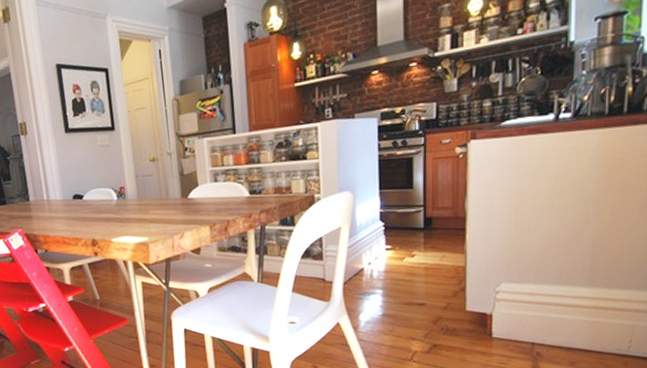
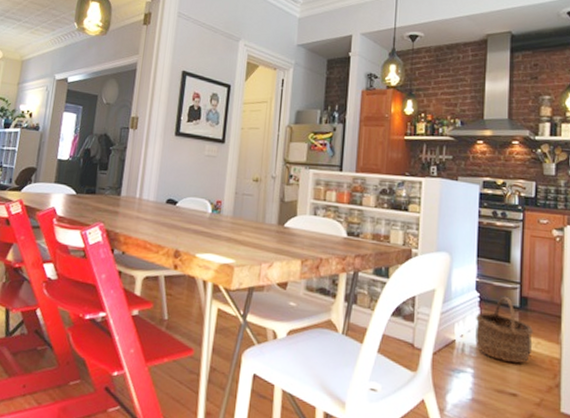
wicker basket: none [382,220,439,278] -> present [475,296,534,364]

